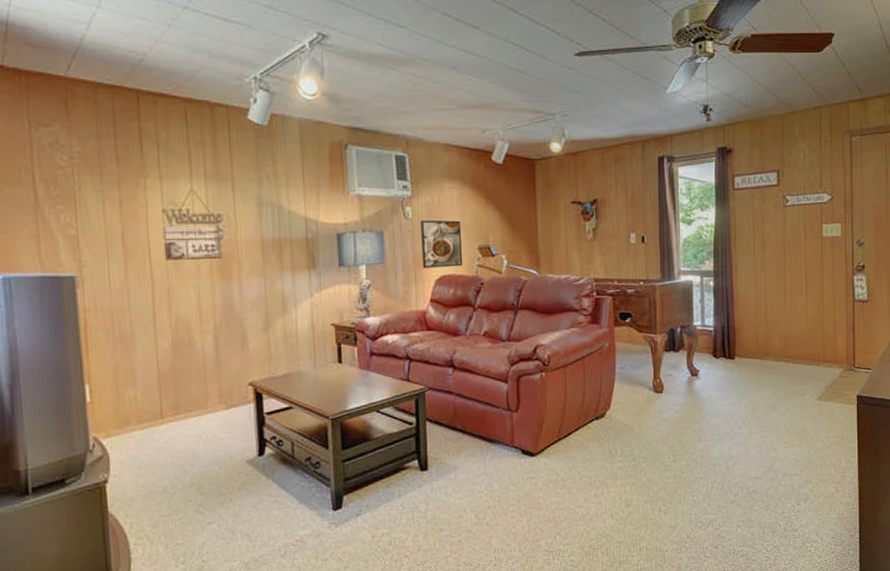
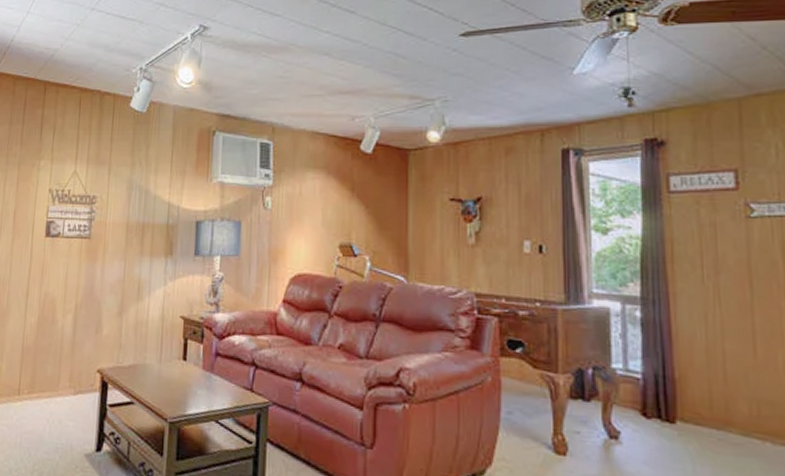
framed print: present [420,220,463,268] -> none [278,211,322,266]

